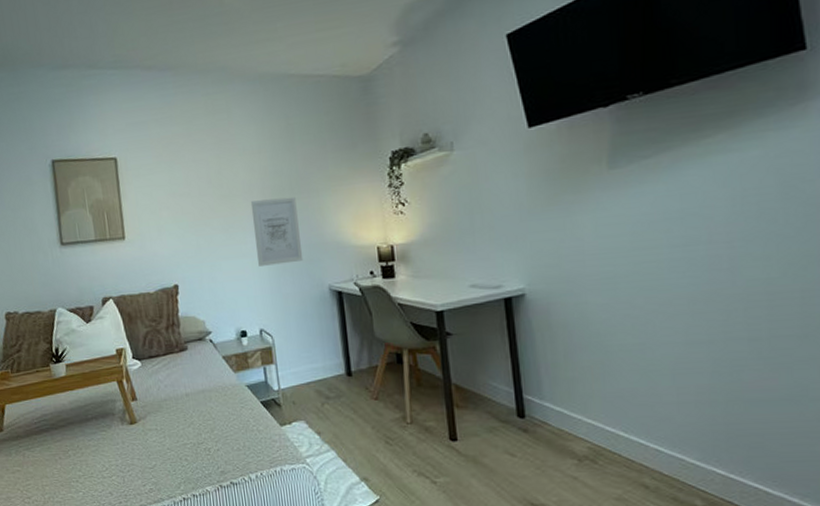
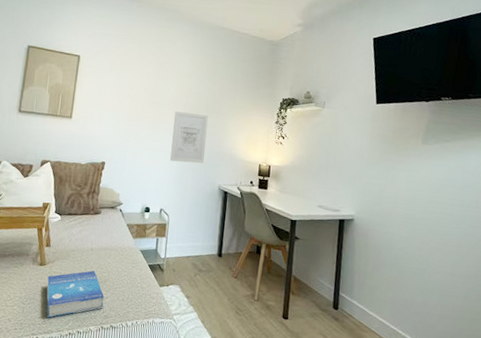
book: none [142,420,217,484] -> present [46,271,104,318]

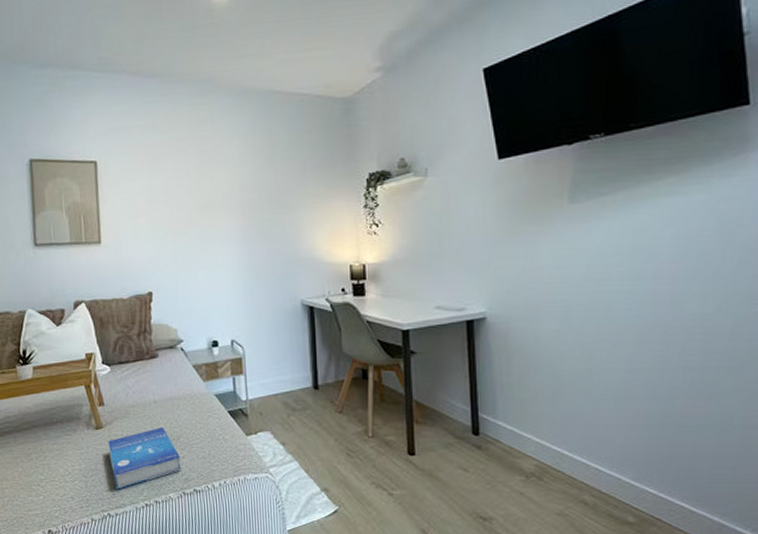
wall art: present [170,111,208,163] -> none [229,211,278,278]

